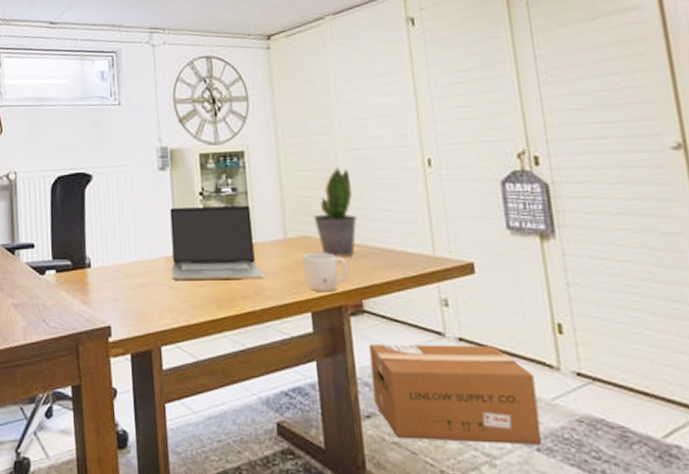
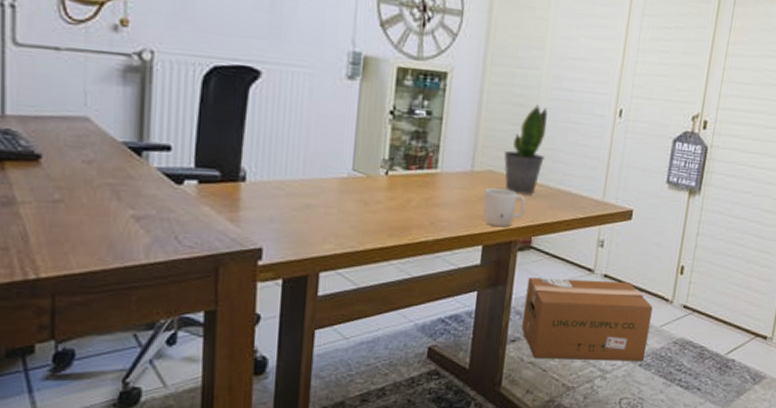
laptop: present [170,205,265,280] -> none [343,124,444,211]

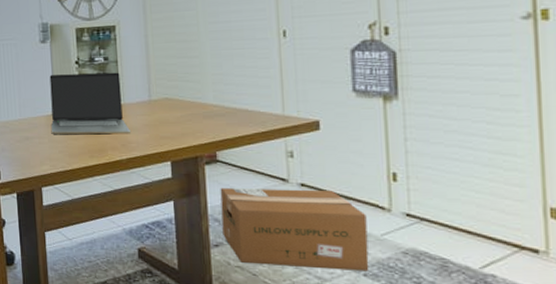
laptop: none [343,124,444,211] -> present [49,72,132,135]
mug: present [482,187,526,228] -> none [164,111,205,145]
potted plant: present [503,105,548,195] -> none [175,39,215,116]

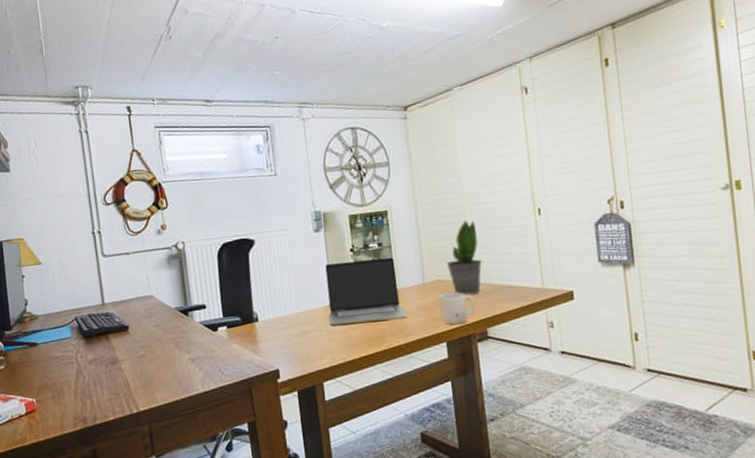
mug: none [164,111,205,145] -> present [437,292,476,325]
potted plant: none [175,39,215,116] -> present [446,220,482,295]
box: present [220,188,369,271] -> none [492,355,622,433]

